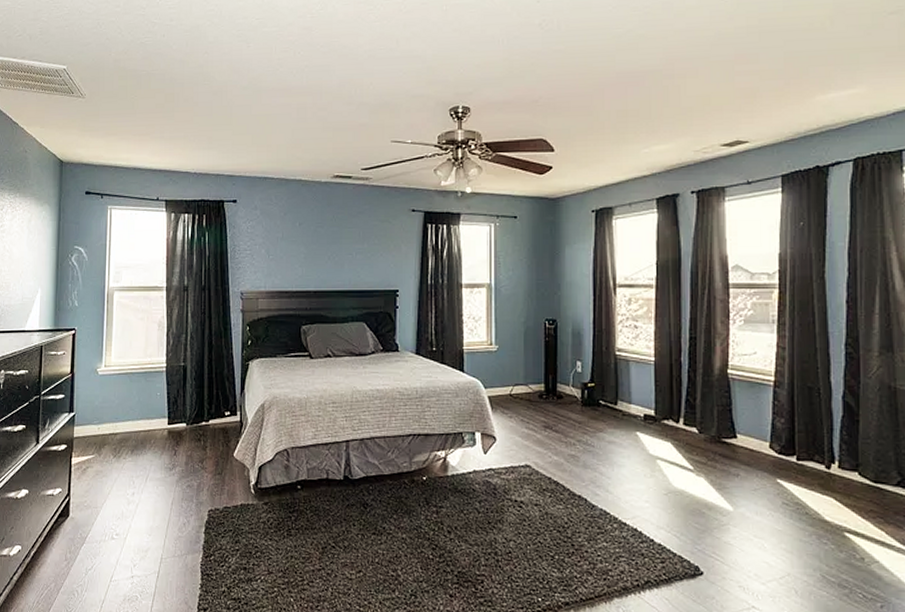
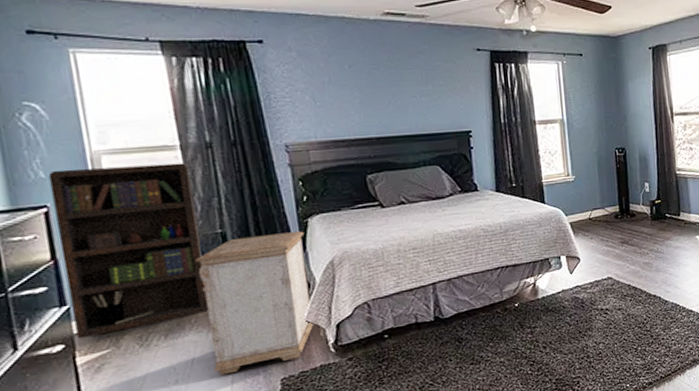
bookcase: none [75,301,169,442] -> present [48,163,210,339]
nightstand: none [160,372,245,496] -> present [194,231,314,376]

